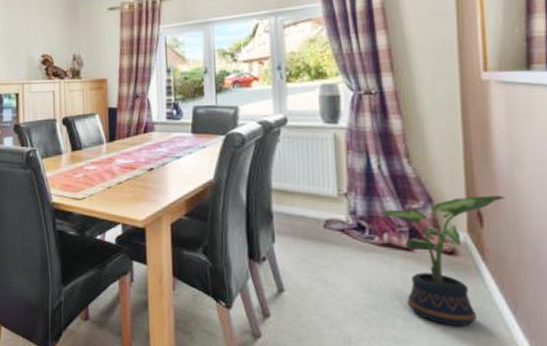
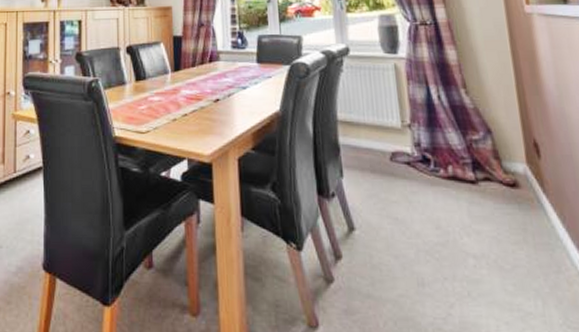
potted plant: present [379,195,505,327] -> none [442,125,558,264]

